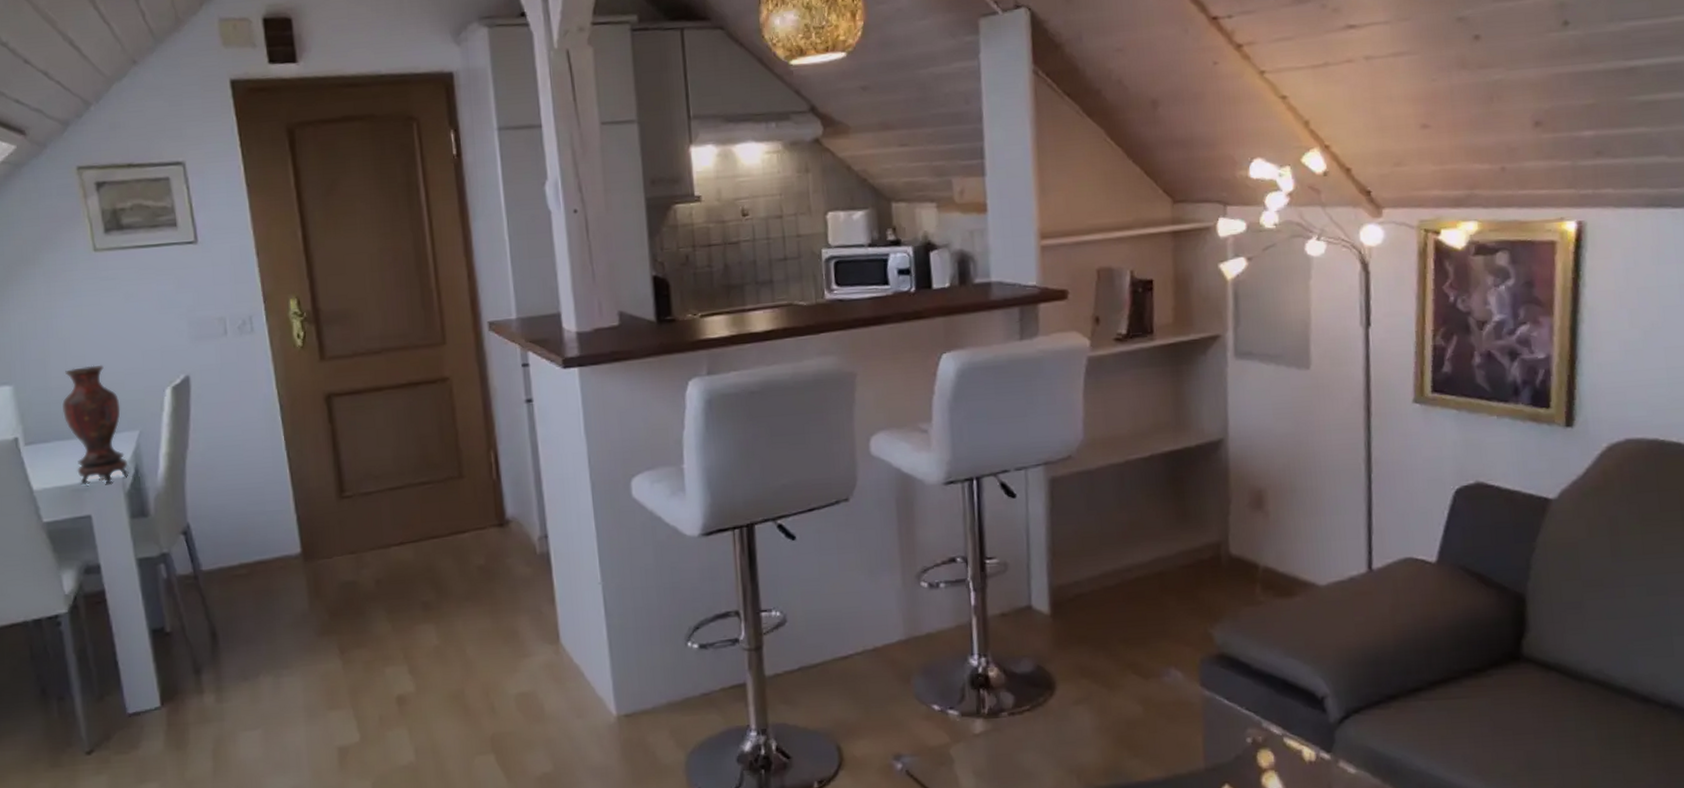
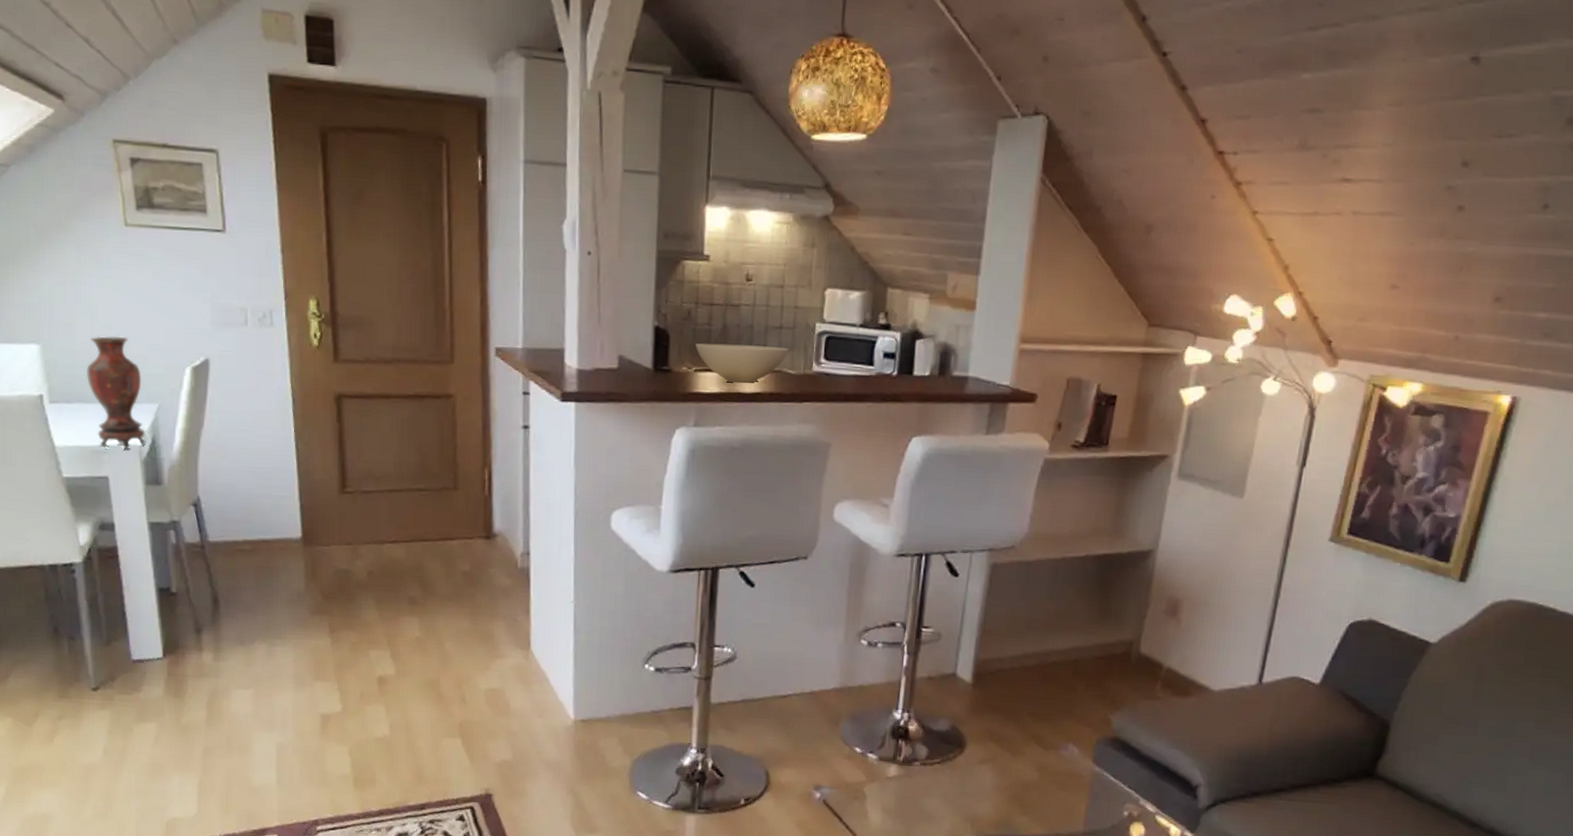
bowl: none [698,279,797,324] -> present [696,343,788,384]

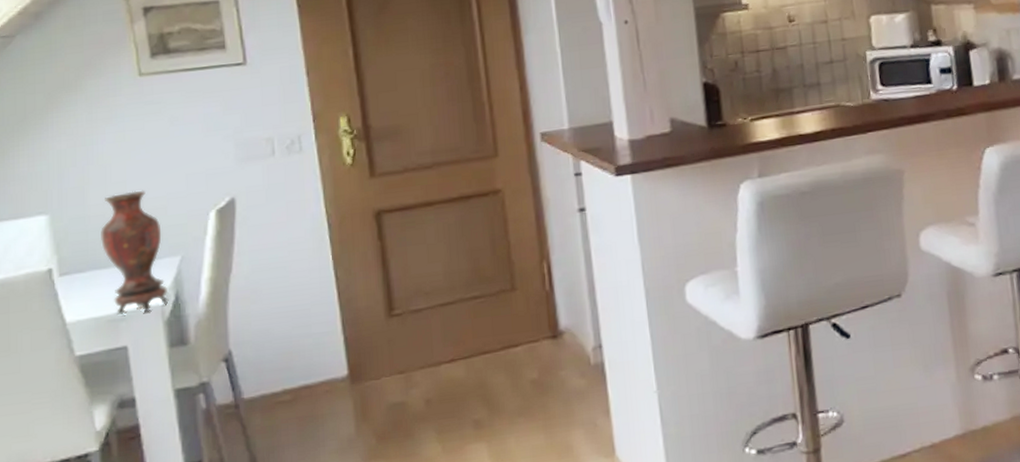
bowl: present [696,343,788,384] -> none [748,81,843,127]

